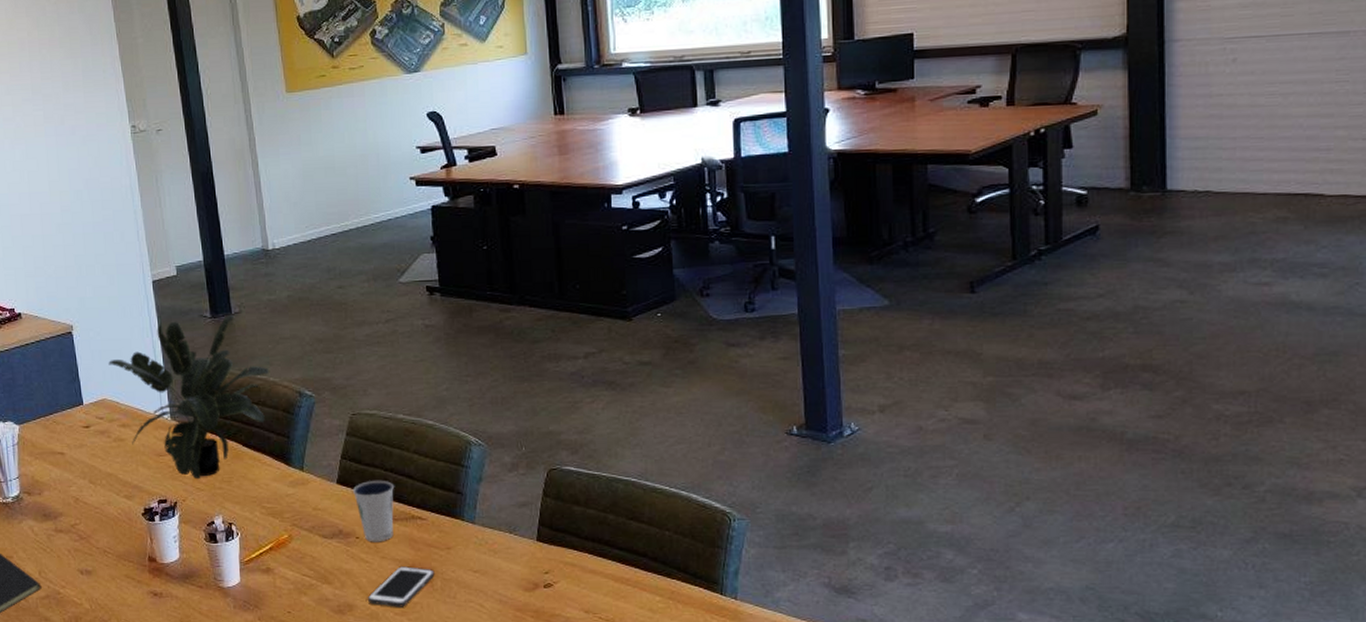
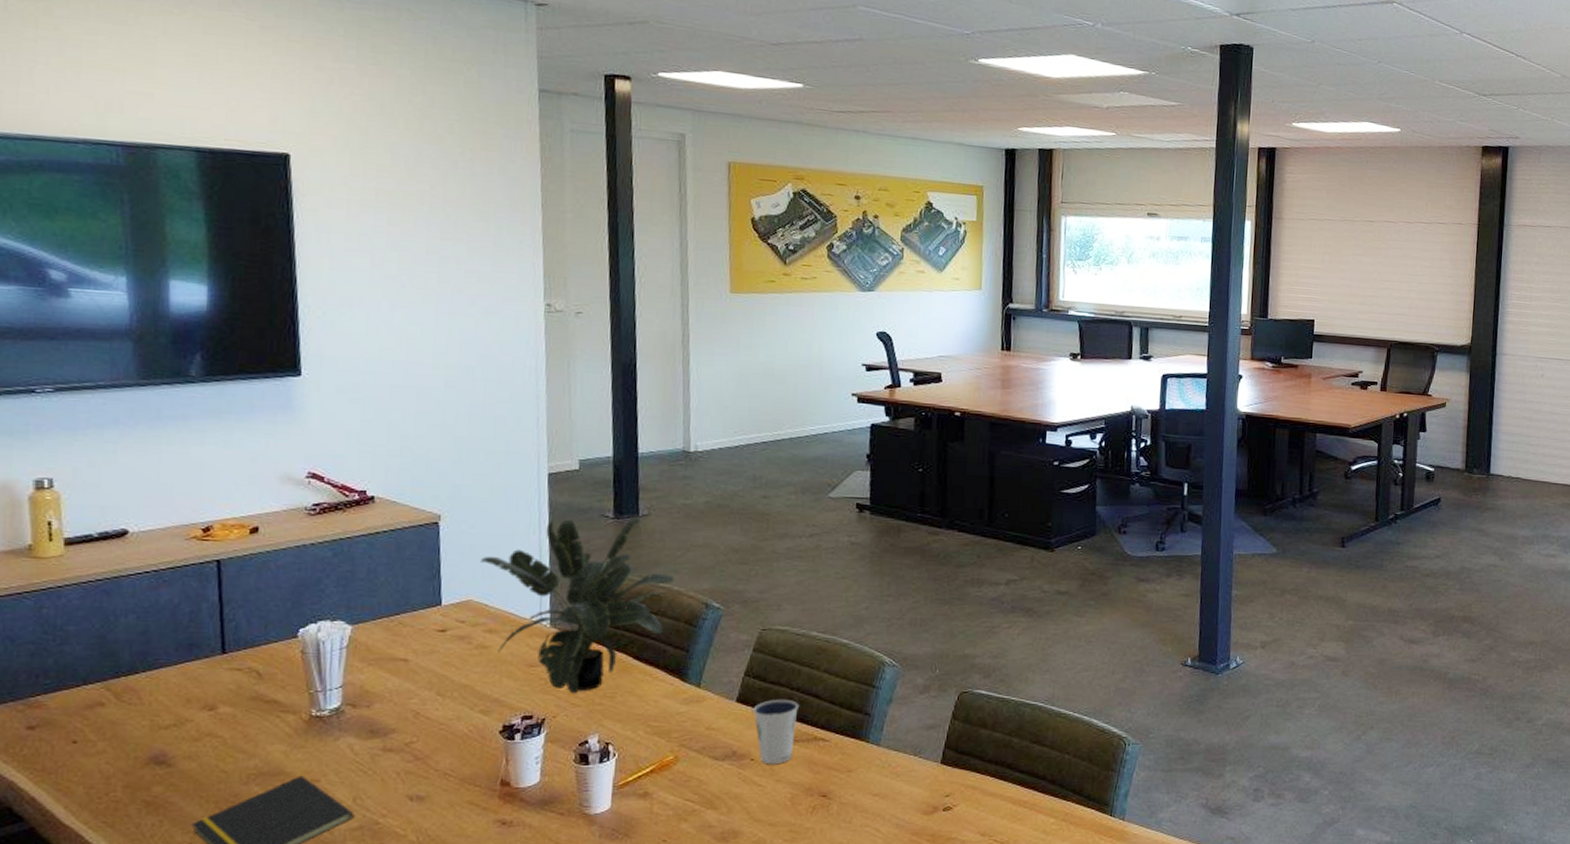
cell phone: present [368,566,435,607] -> none [756,790,832,833]

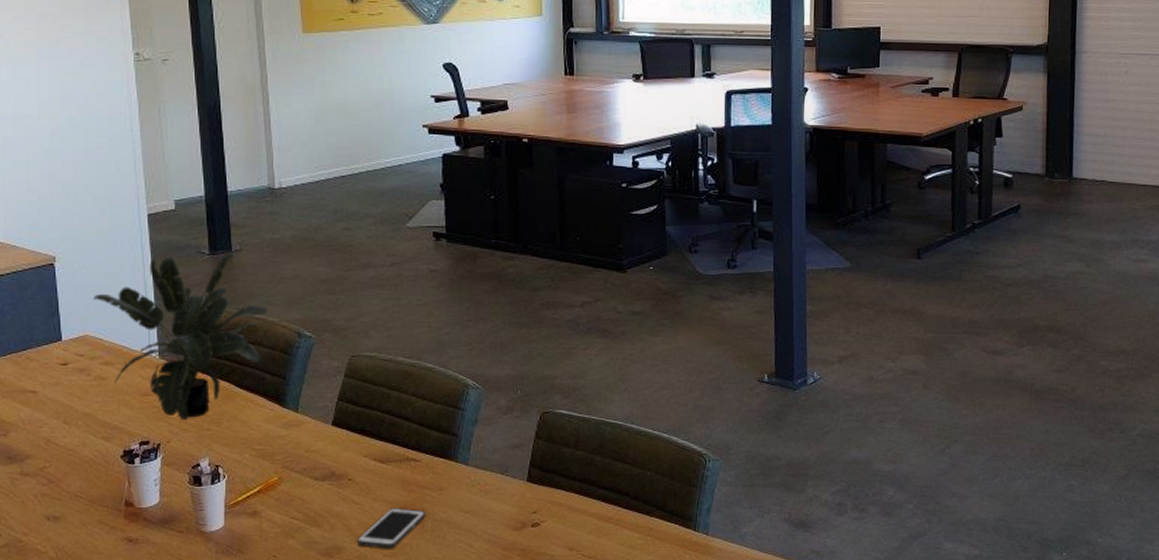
dixie cup: present [753,699,799,765] -> none [348,421,390,484]
cell phone: none [756,790,832,833] -> present [357,508,426,549]

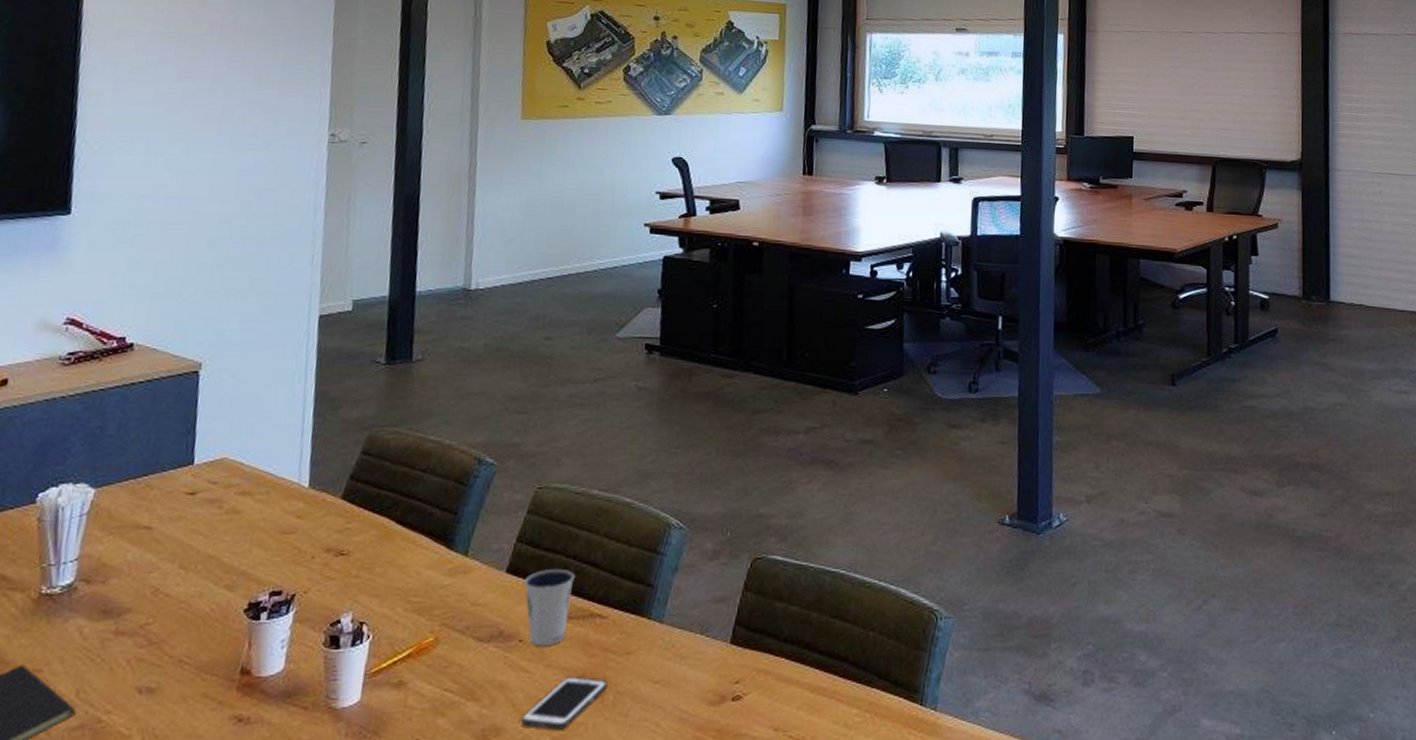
potted plant: present [93,251,268,421] -> none [240,361,446,565]
dixie cup: none [348,421,390,484] -> present [524,568,575,647]

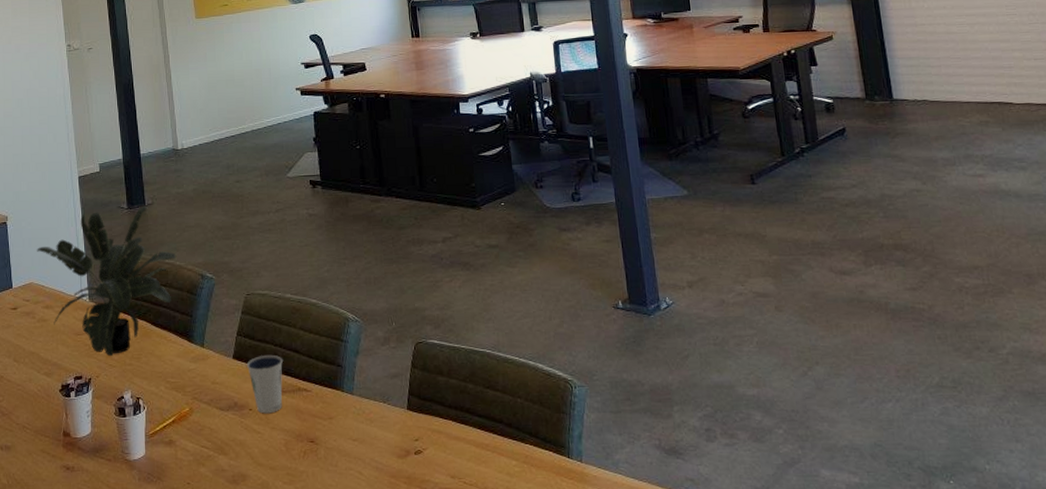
potted plant: none [240,361,446,565] -> present [37,205,176,357]
cell phone: present [521,677,608,730] -> none [259,436,319,476]

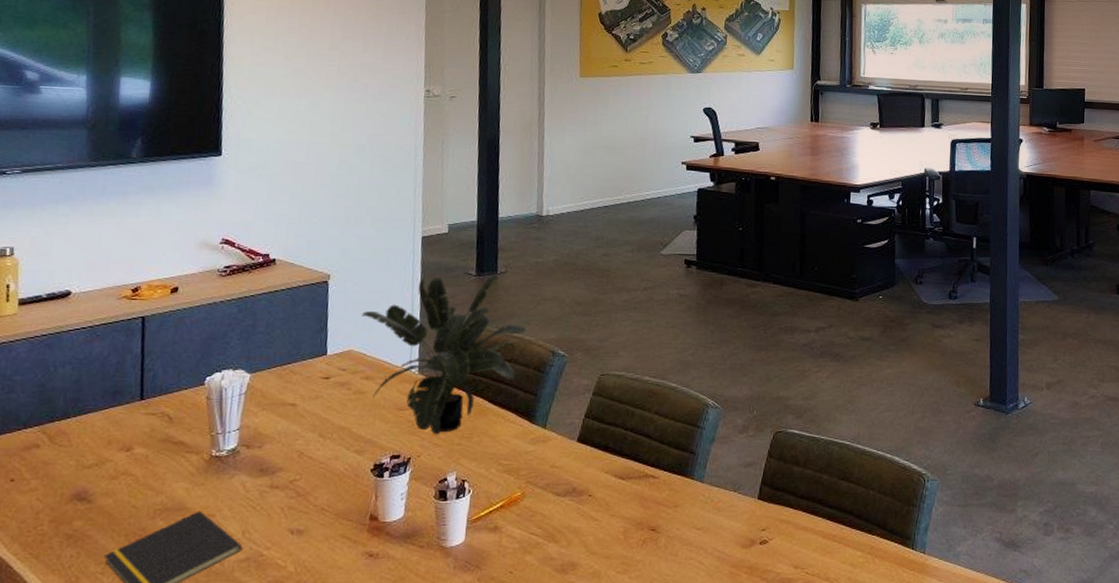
dixie cup: present [247,354,283,414] -> none [592,438,632,500]

